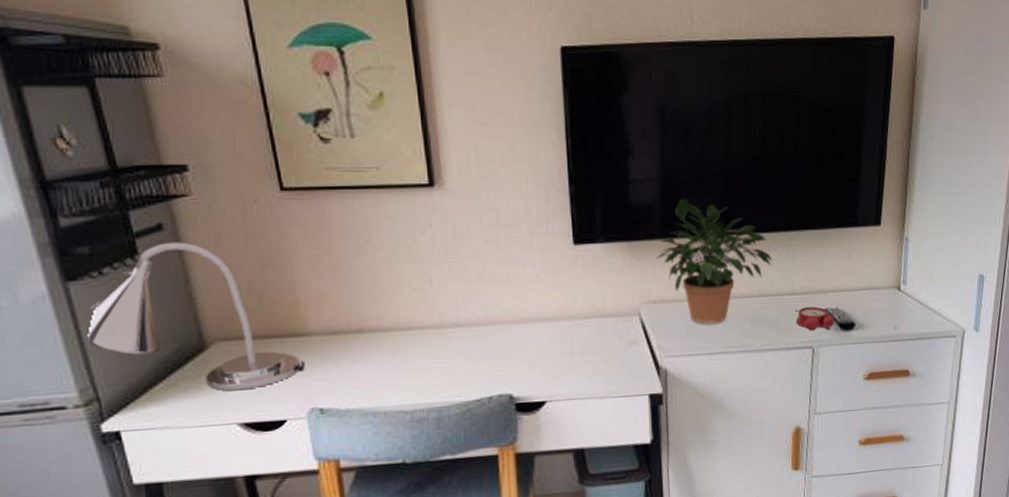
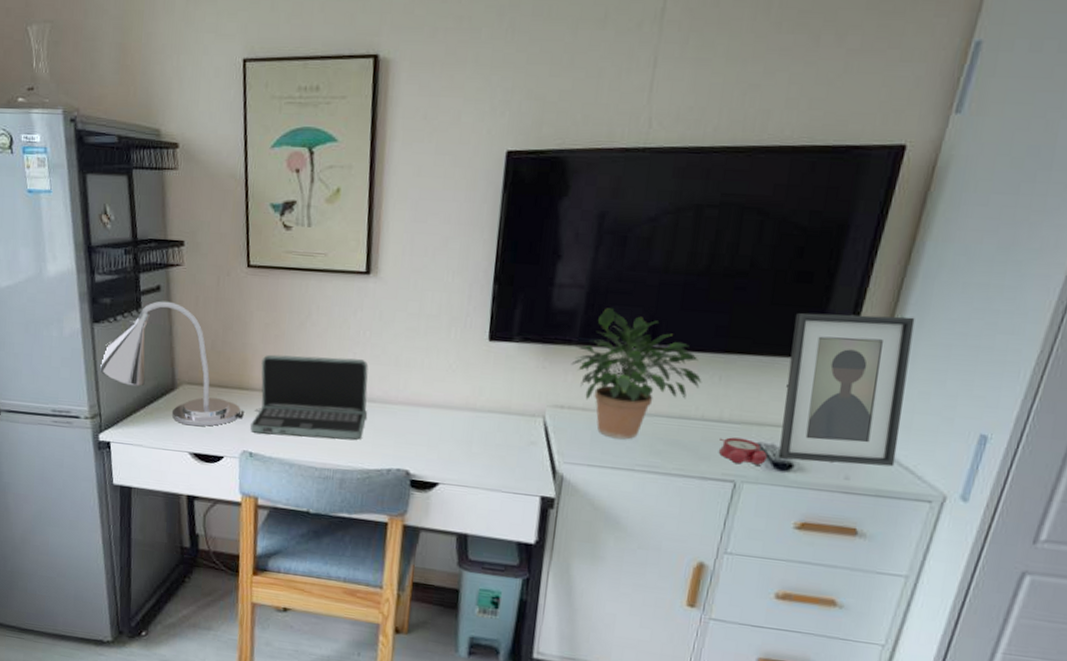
laptop: none [316,282,457,385] -> present [250,354,369,440]
picture frame: none [836,183,927,320] -> present [778,313,915,467]

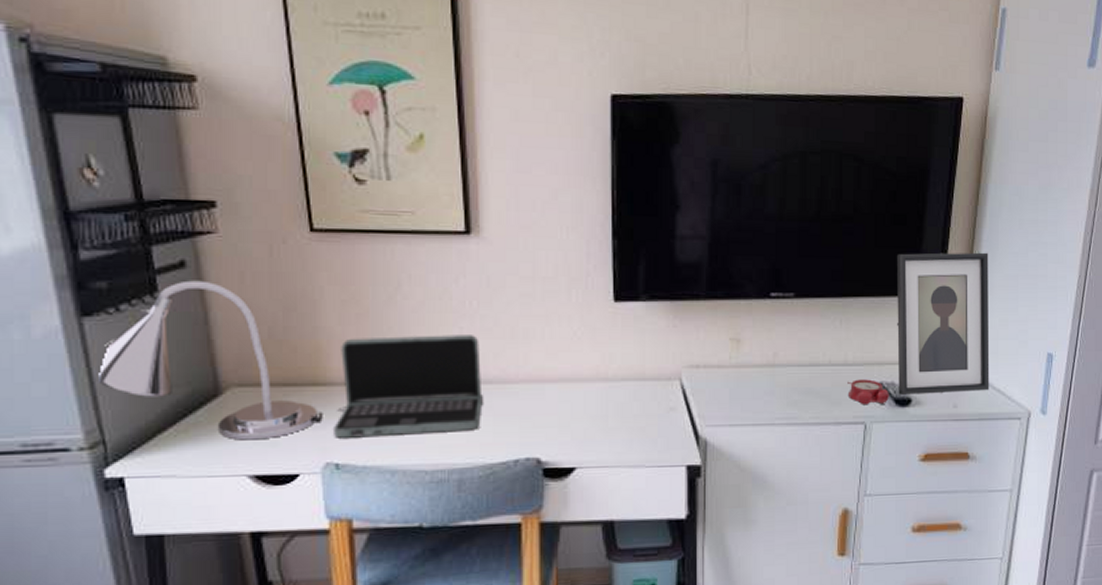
potted plant: present [571,308,702,440] -> none [701,259,826,394]

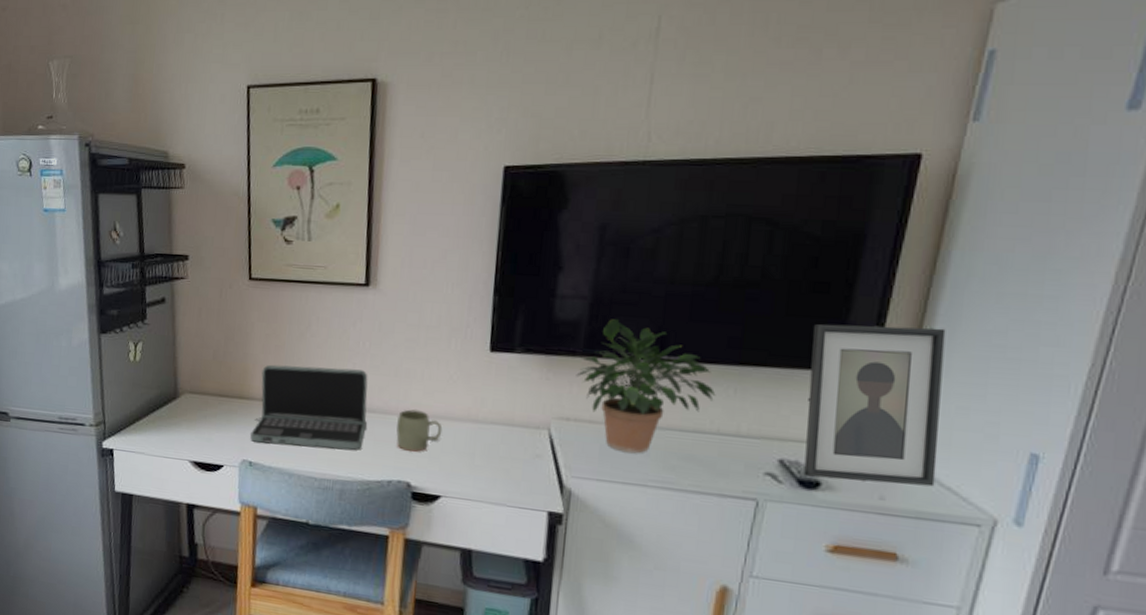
table lamp: present [97,280,323,441] -> none [104,312,244,435]
mug: none [519,375,571,423] -> present [396,409,443,452]
potted plant: none [701,259,826,394] -> present [576,319,716,454]
alarm clock: present [847,379,889,405] -> none [737,453,791,483]

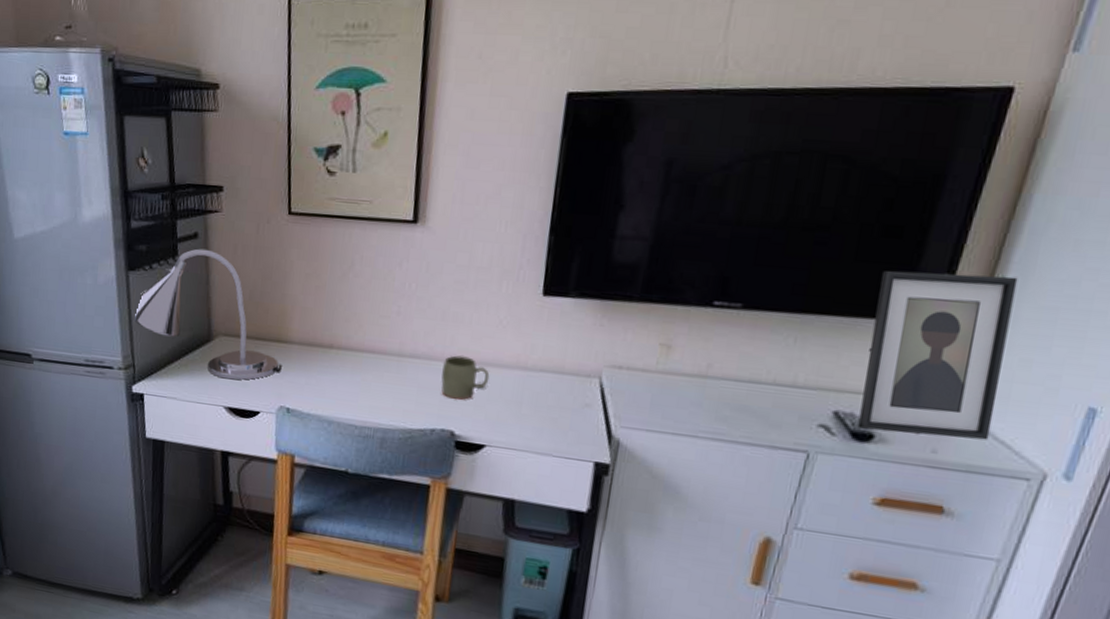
table lamp: none [104,312,244,435] -> present [133,248,282,380]
laptop: present [250,364,368,450] -> none [288,306,414,398]
potted plant: present [576,319,716,454] -> none [631,262,775,405]

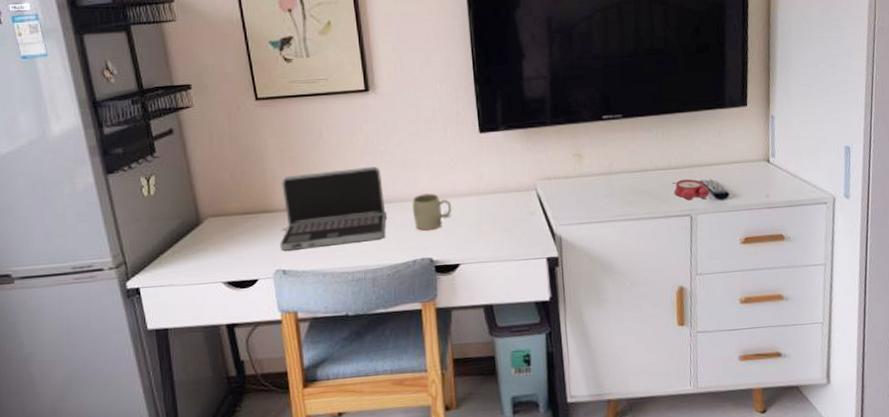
table lamp: present [133,248,282,380] -> none [119,142,272,257]
laptop: none [288,306,414,398] -> present [280,167,388,251]
alarm clock: none [790,404,845,435] -> present [673,179,709,201]
picture frame: present [857,270,1018,441] -> none [704,67,796,190]

